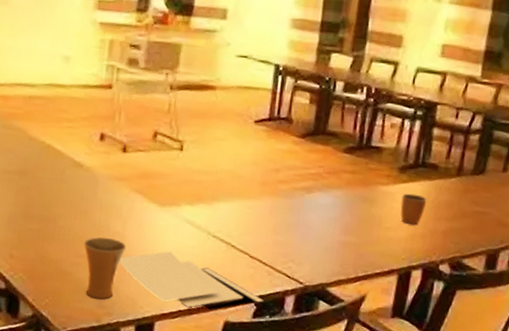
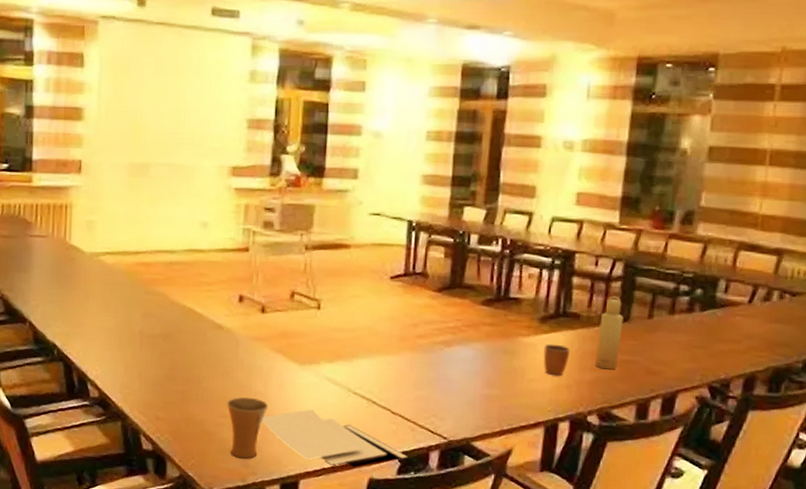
bottle: none [450,148,480,221] -> present [595,295,624,370]

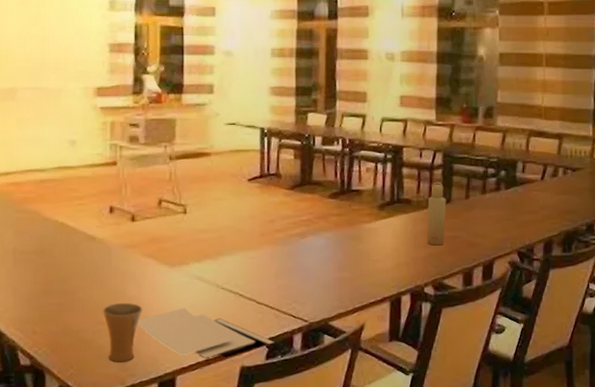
cup: present [543,343,571,375] -> none [384,227,406,255]

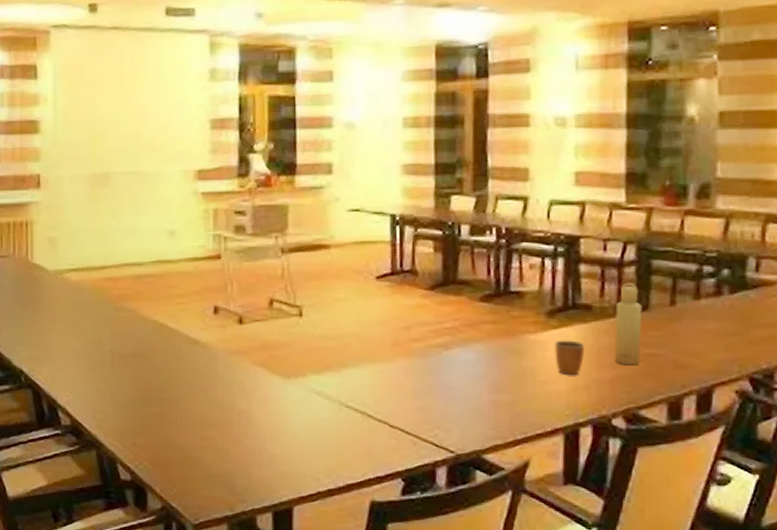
cup: present [102,302,143,364] -> none [207,416,254,487]
papers: present [137,308,274,358] -> none [247,427,412,490]
cup: none [384,227,406,255] -> present [554,340,585,375]

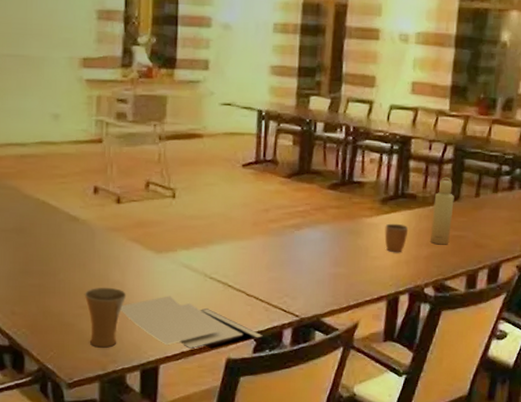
cup: none [207,416,254,487] -> present [84,287,127,349]
papers: none [247,427,412,490] -> present [120,296,263,349]

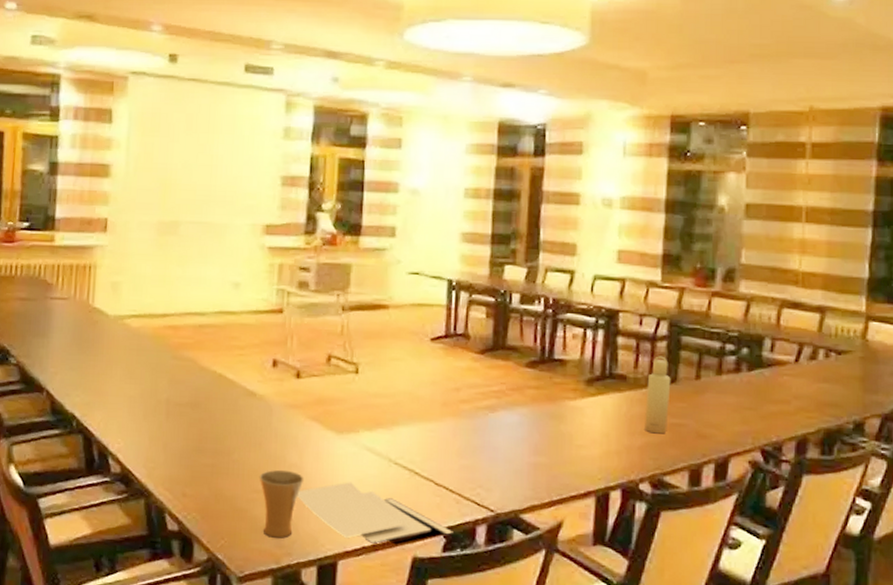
cup: present [384,223,409,252] -> none [591,407,619,441]

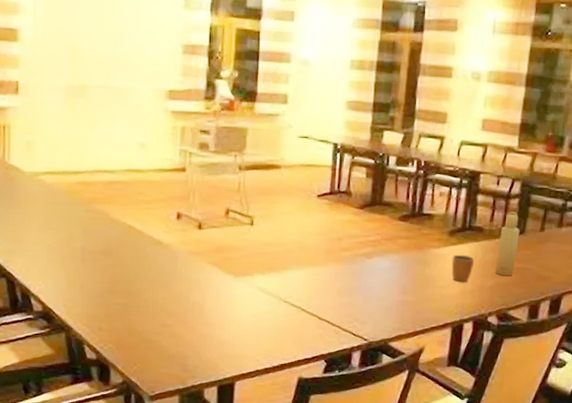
cup: present [259,469,305,540] -> none [166,307,206,365]
papers: present [297,482,453,545] -> none [200,317,333,369]
cup: none [591,407,619,441] -> present [451,254,475,282]

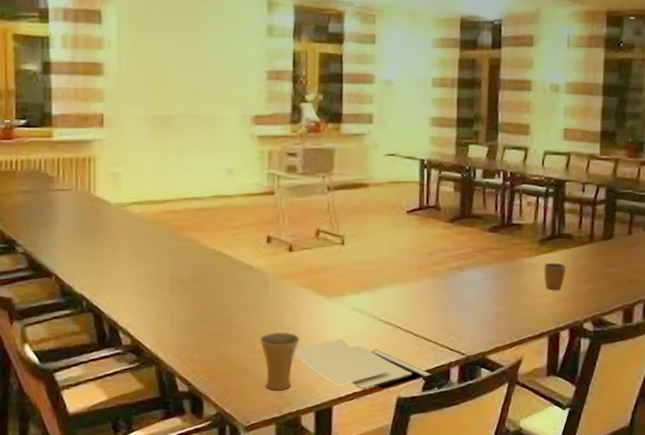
cup: none [166,307,206,365] -> present [259,332,300,392]
papers: none [200,317,333,369] -> present [294,338,431,389]
bottle: present [495,211,520,277] -> none [588,217,608,282]

